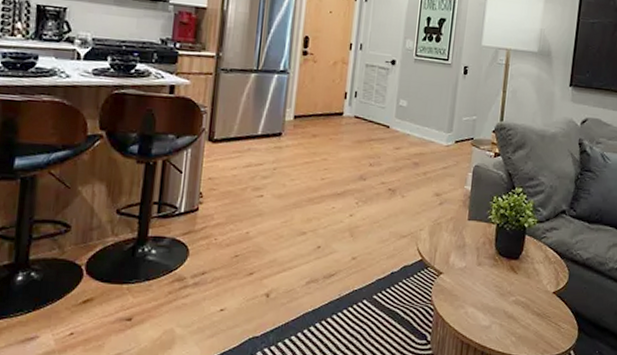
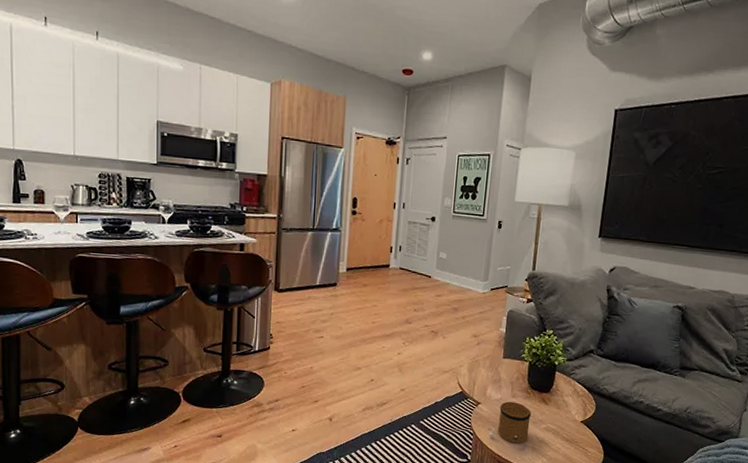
speaker: none [448,270,499,319] -> present [485,401,531,443]

